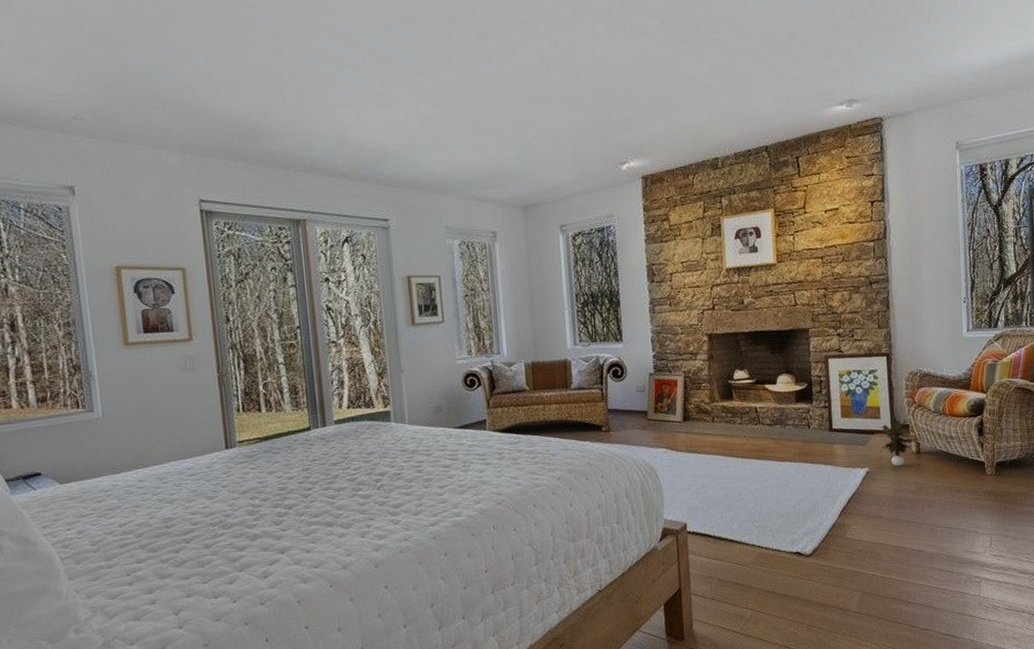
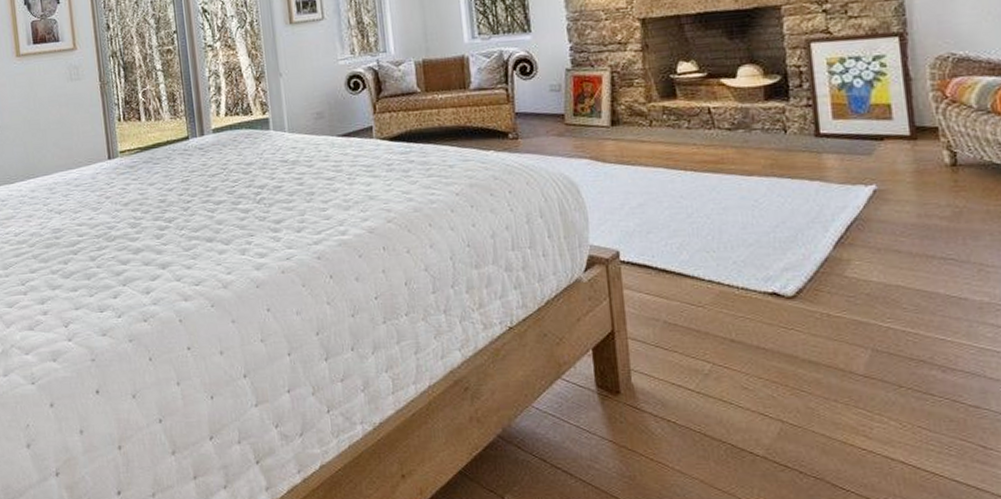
potted plant: present [881,416,914,467] -> none [894,115,947,184]

